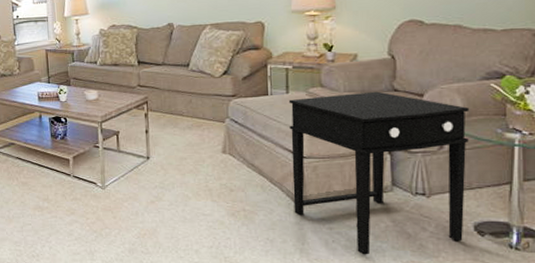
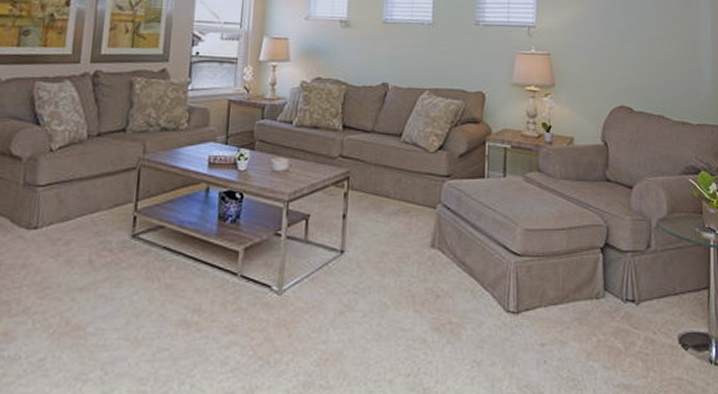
side table: present [288,91,470,255] -> none [505,180,672,378]

